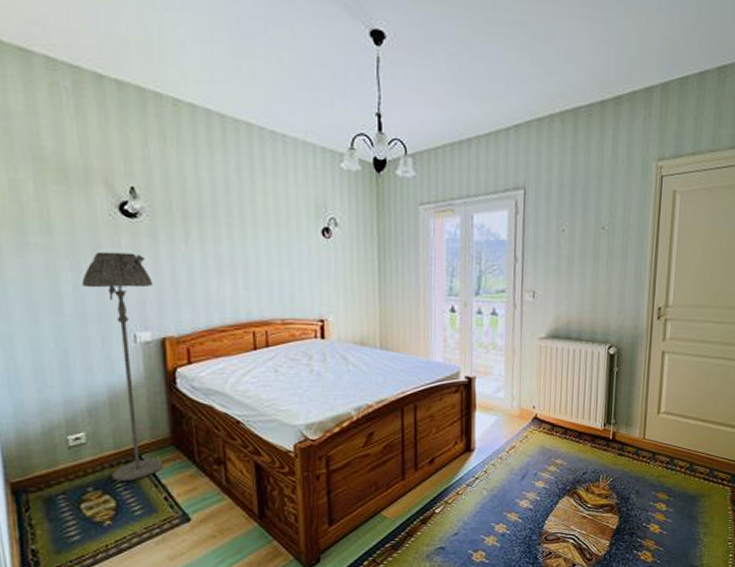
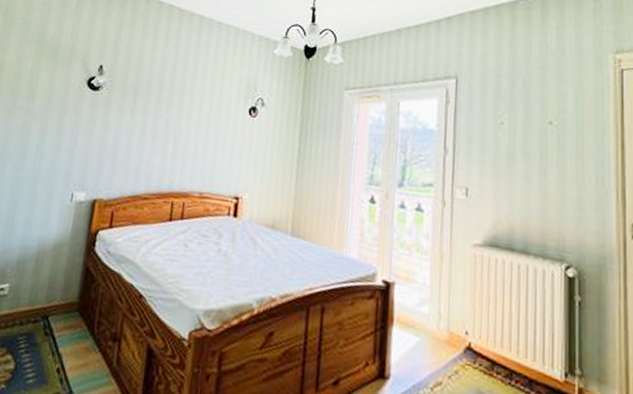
floor lamp: present [82,251,163,481] -> none [18,117,98,344]

